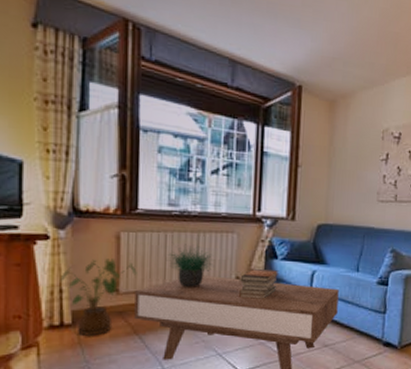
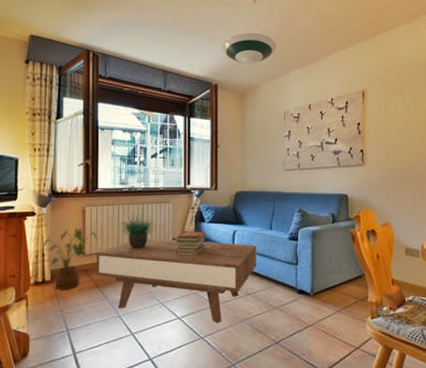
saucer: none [309,22,380,64] -> present [221,32,276,64]

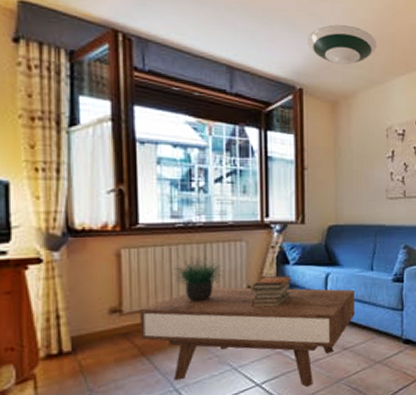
house plant: present [42,228,98,291] -> none [56,277,141,364]

